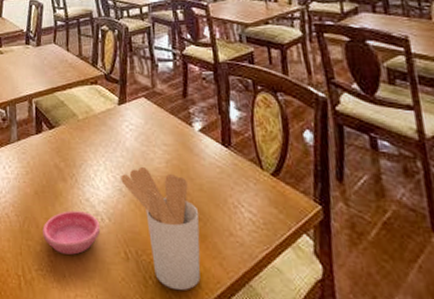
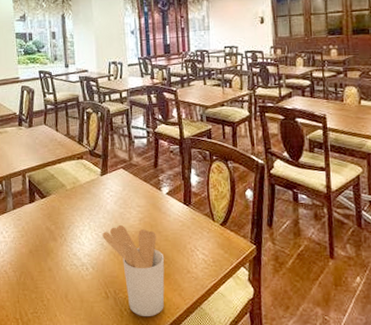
saucer: present [42,210,101,255] -> none [37,264,86,298]

